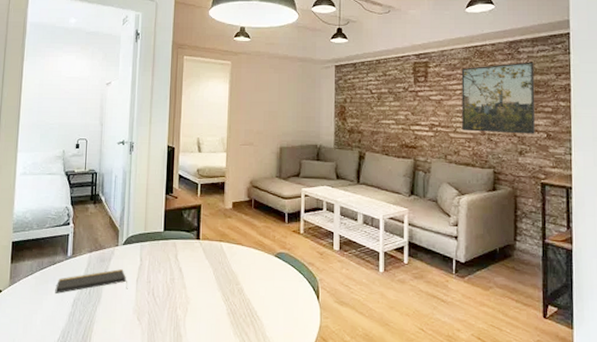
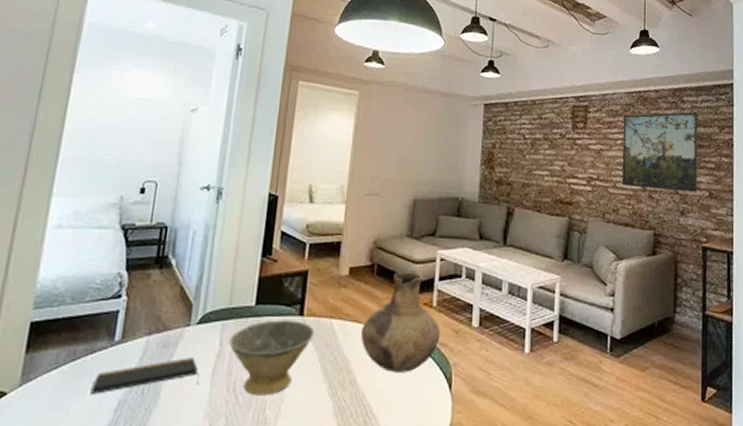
bowl: none [147,242,209,299] -> present [229,320,315,396]
vase: none [244,205,308,285] -> present [360,271,441,373]

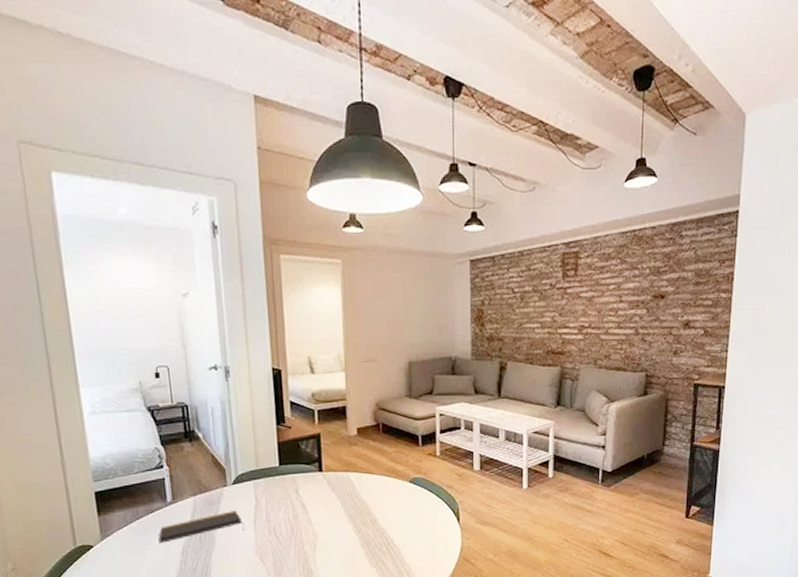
bowl: present [229,320,315,396] -> none [263,475,335,536]
vase: present [360,271,441,373] -> none [374,428,446,512]
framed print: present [622,112,698,192] -> none [614,247,697,332]

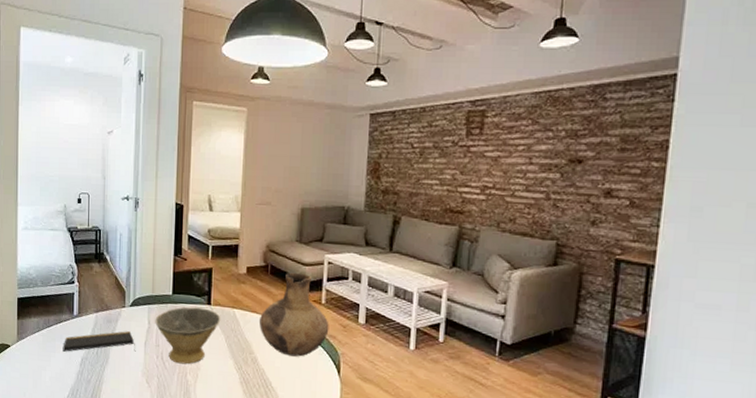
bowl: none [263,475,335,536] -> present [155,307,221,365]
vase: none [374,428,446,512] -> present [258,272,329,357]

